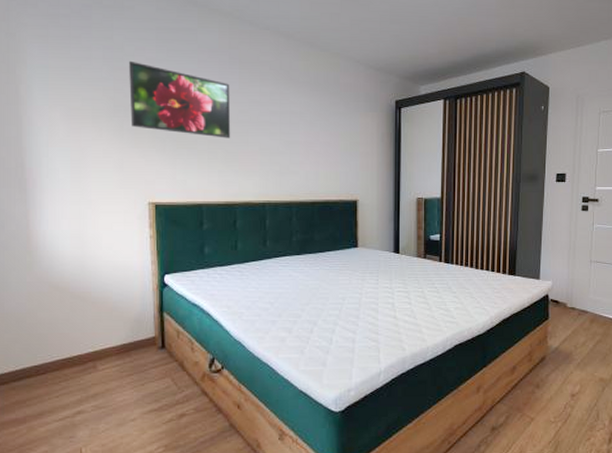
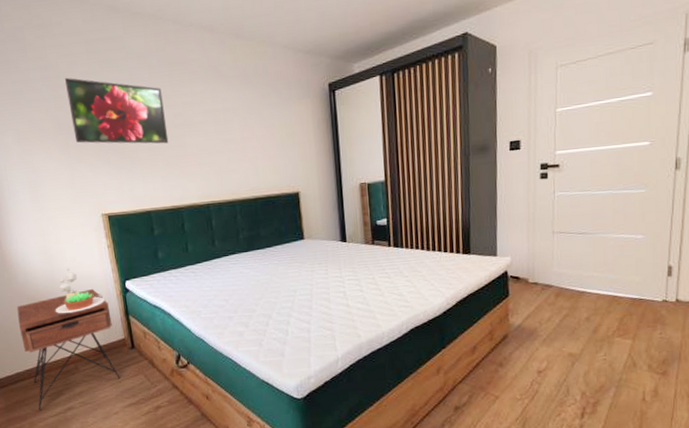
nightstand: none [35,280,144,413] -> present [16,288,121,410]
succulent plant: none [79,256,139,304] -> present [55,268,105,313]

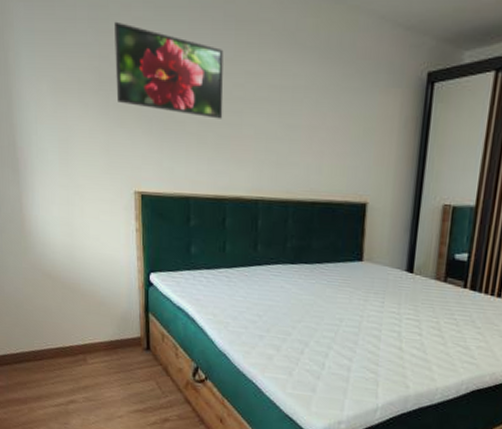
nightstand: present [16,288,121,410] -> none [30,274,130,397]
succulent plant: present [55,268,105,313] -> none [70,246,125,298]

